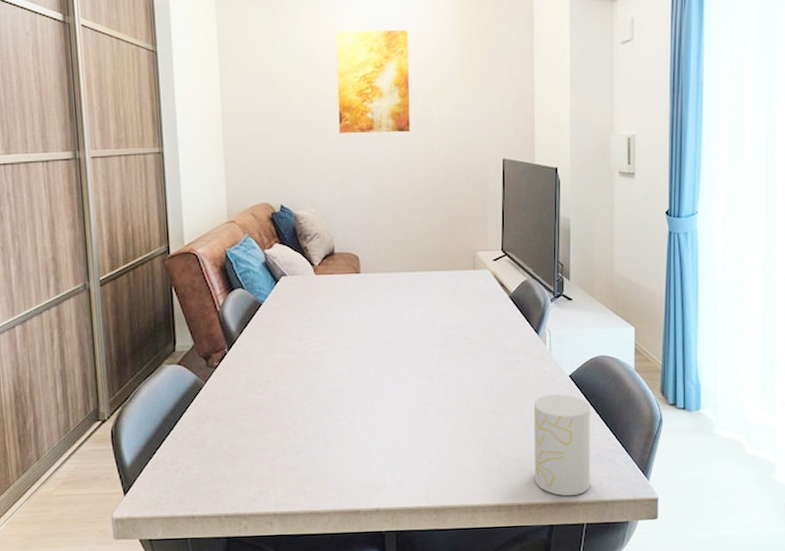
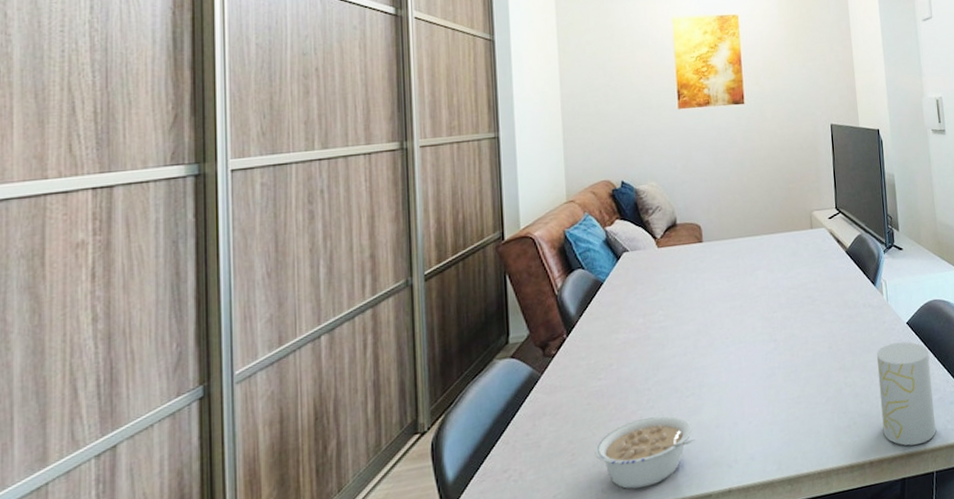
legume: none [253,433,346,496] -> present [595,415,695,489]

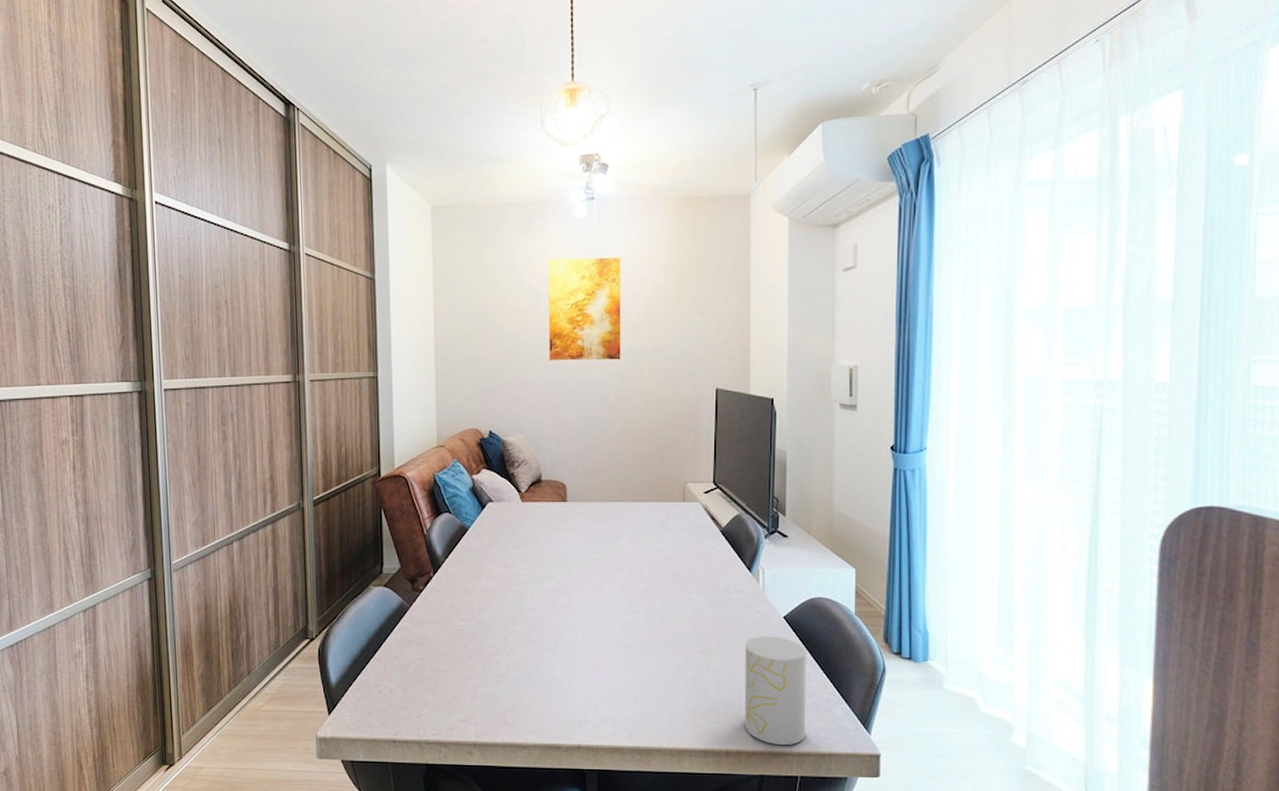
legume: present [595,415,695,489] -> none [455,662,548,726]

